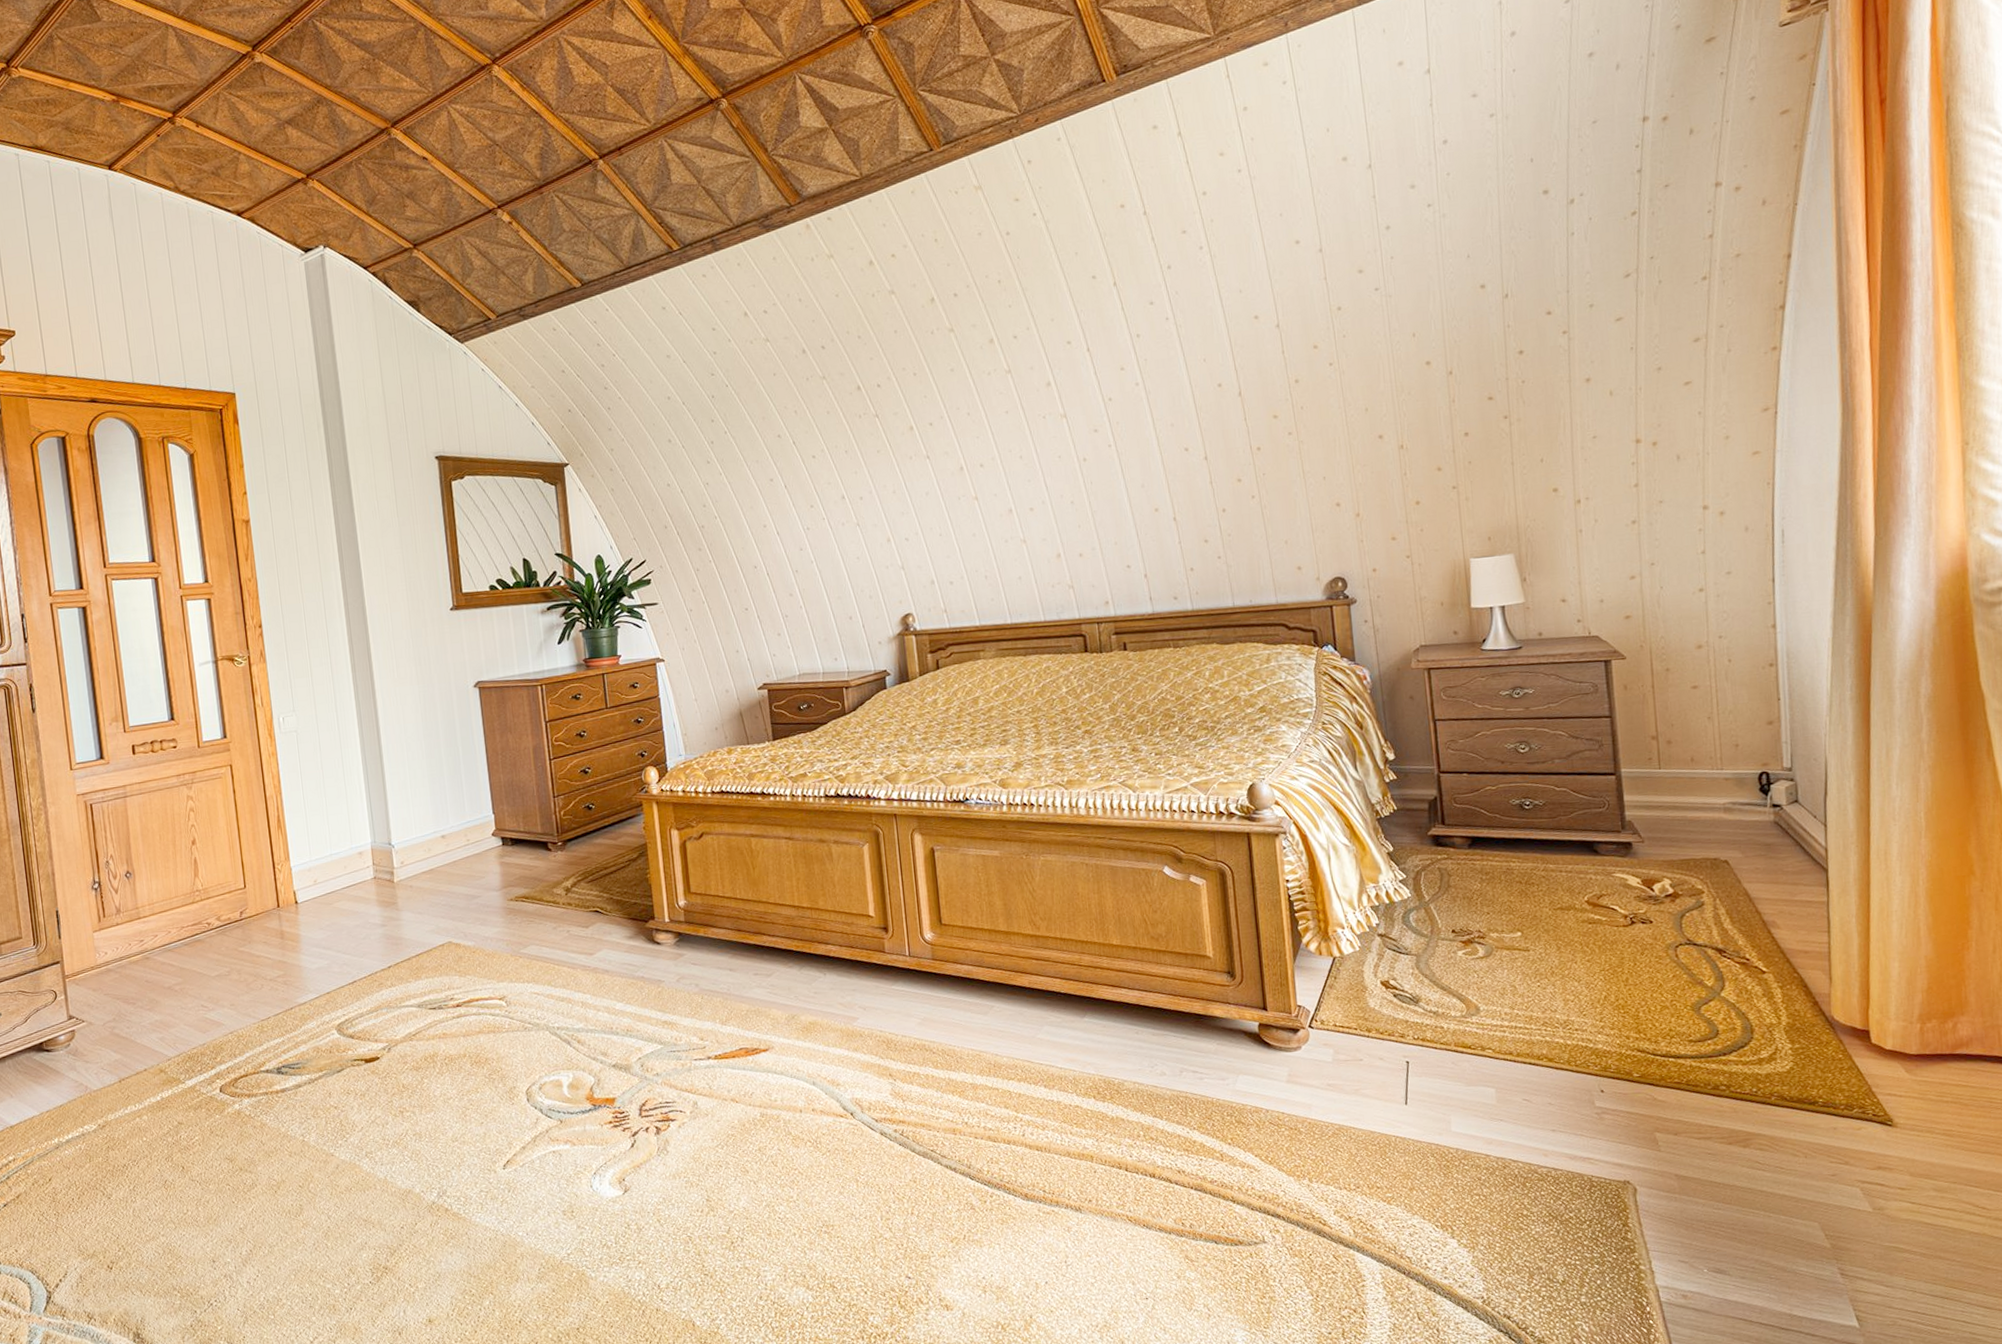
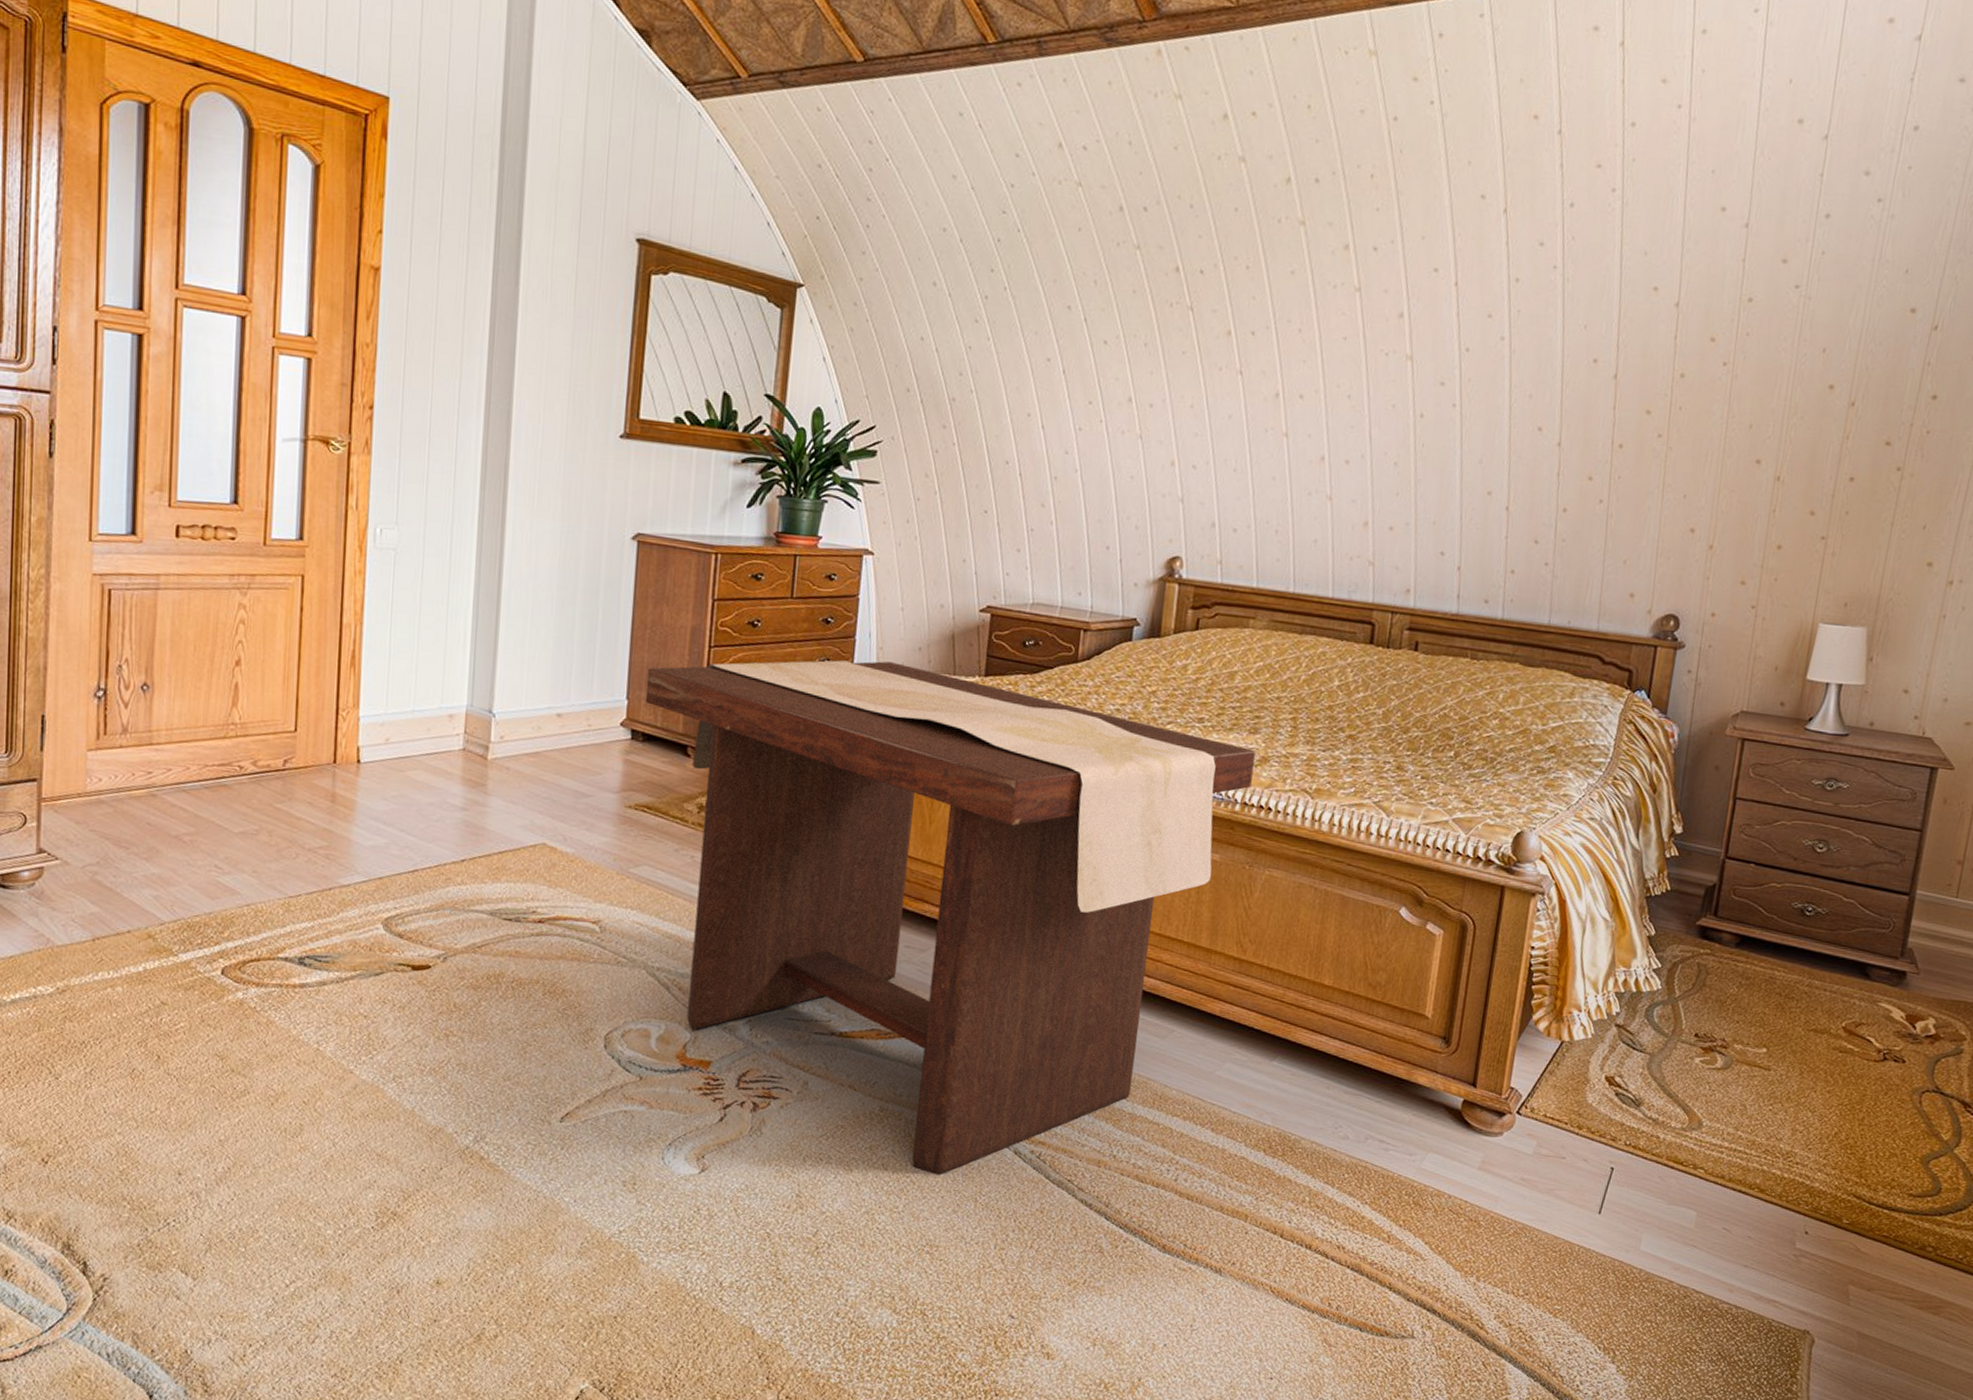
bench: none [505,743,1012,1163] -> present [645,660,1255,1174]

